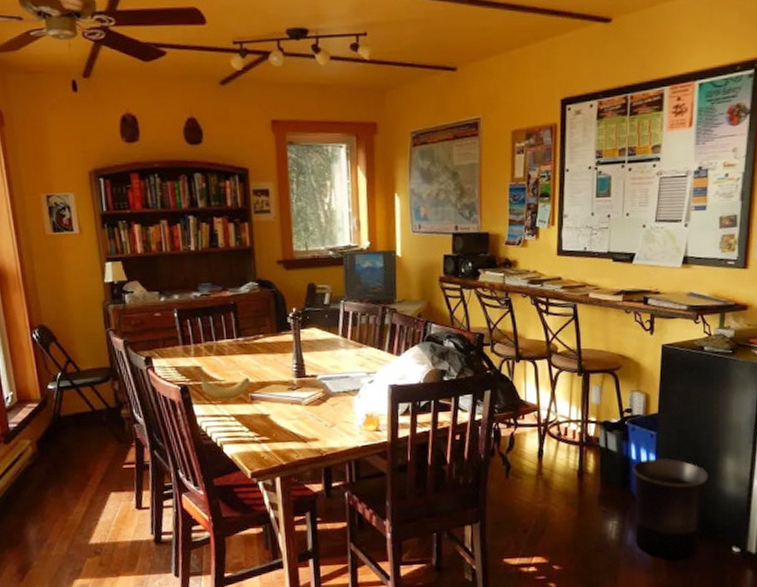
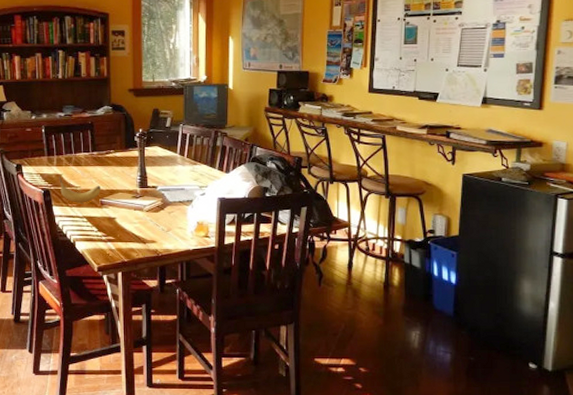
waste bin: present [632,458,709,560] -> none [434,276,506,372]

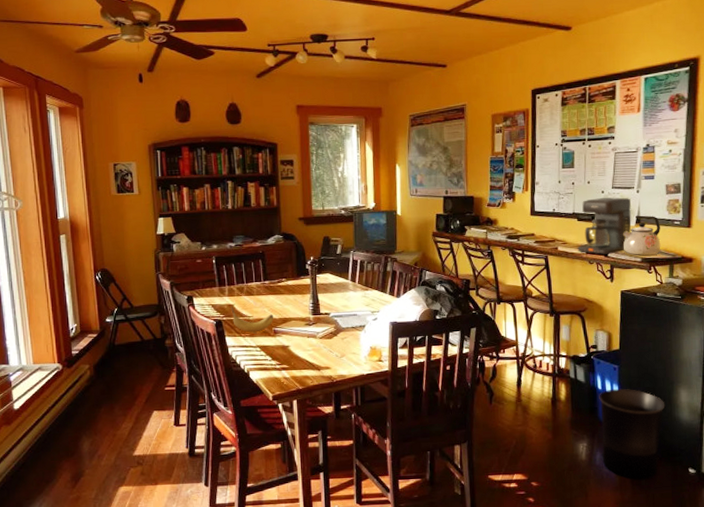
coffee maker: none [417,76,477,136] -> present [577,197,631,255]
waste bin: none [434,276,506,372] -> present [599,388,665,479]
kettle: none [466,95,508,139] -> present [623,215,661,256]

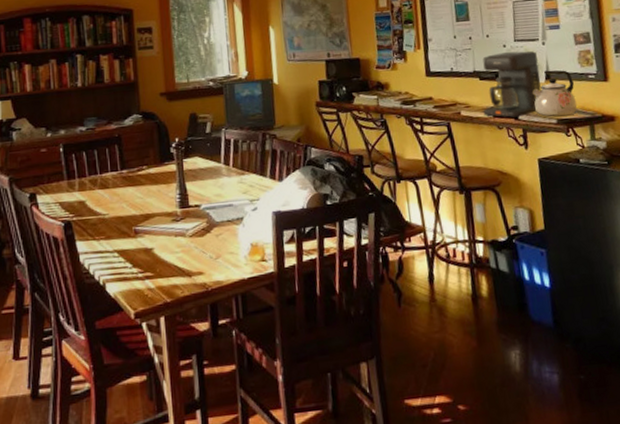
fruit: present [231,307,274,333] -> none [82,204,134,235]
waste bin: present [599,388,665,479] -> none [527,277,609,393]

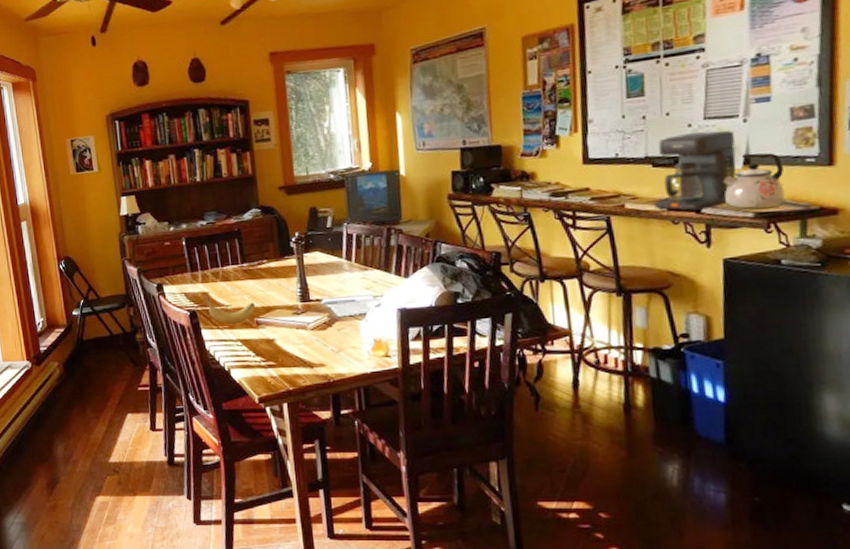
fruit: none [82,204,134,235] -> present [206,295,256,325]

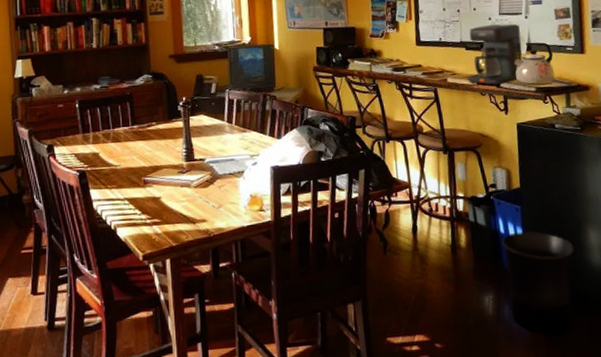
fruit: present [206,295,256,325] -> none [96,155,144,184]
waste bin: none [694,392,801,517] -> present [502,231,575,335]

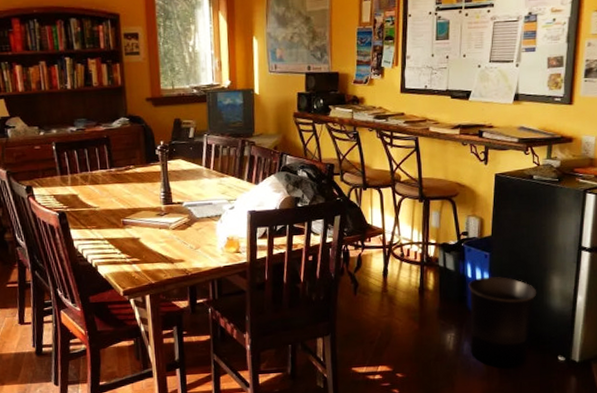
coffee maker: present [468,24,522,85] -> none [450,72,509,135]
kettle: present [514,42,556,86] -> none [499,91,540,137]

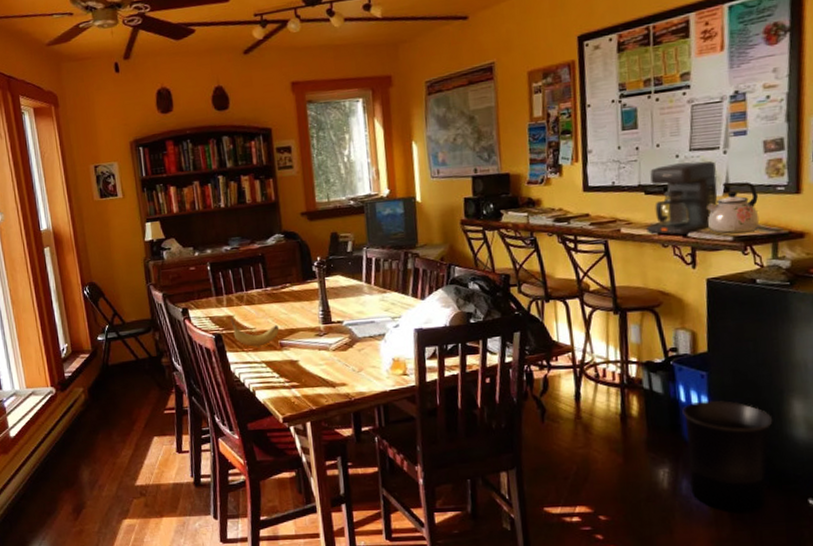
fruit: none [75,197,123,225] -> present [230,318,280,347]
coffee maker: none [450,72,509,135] -> present [646,161,717,235]
kettle: none [499,91,540,137] -> present [707,182,760,235]

